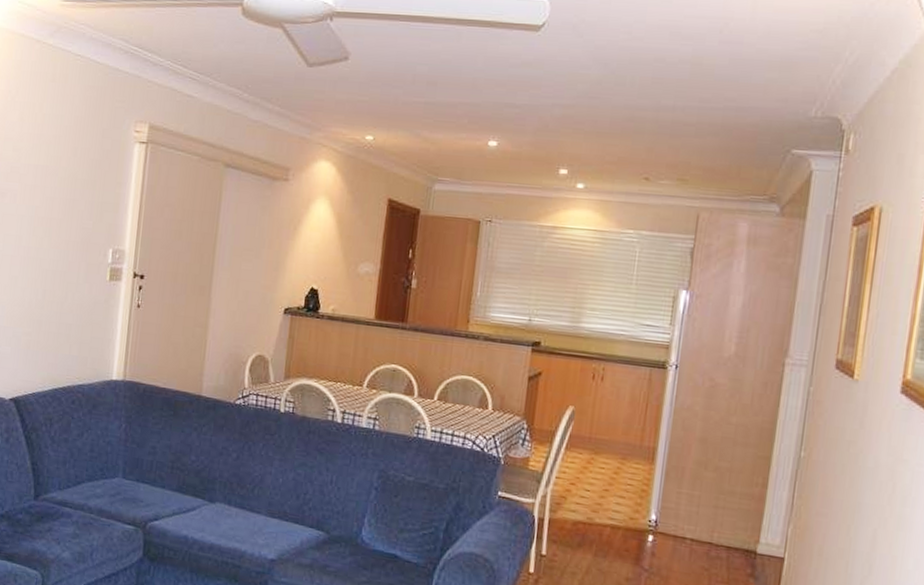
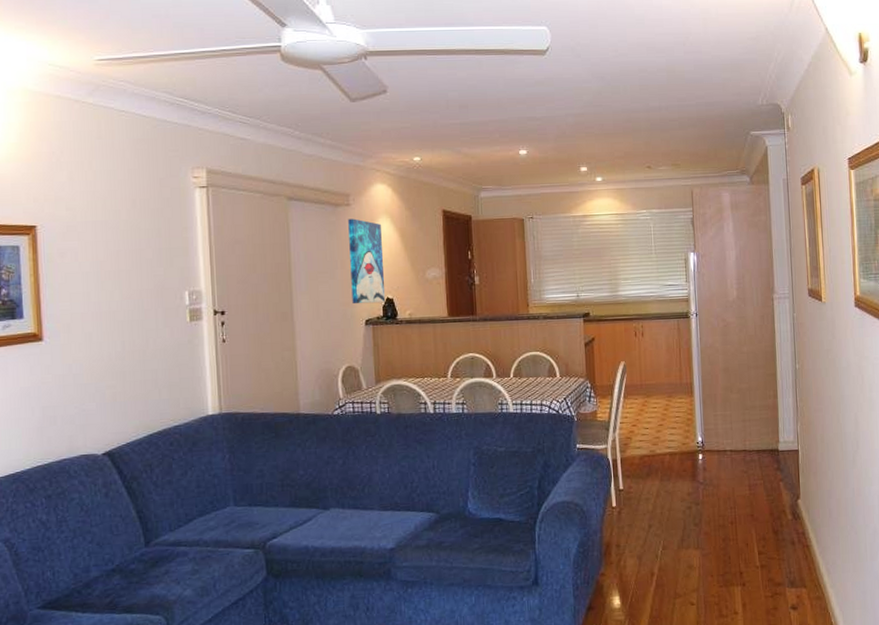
wall art: none [274,195,318,293] -> present [348,218,386,304]

